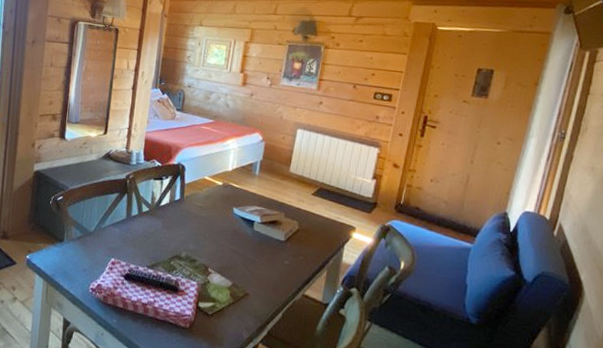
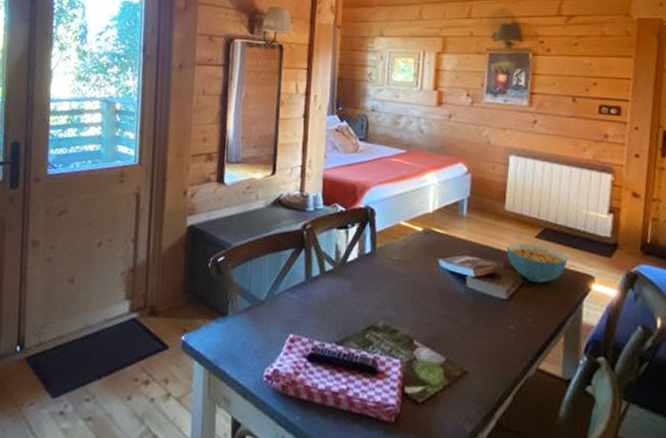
cereal bowl: none [288,198,336,230] -> present [507,242,568,283]

